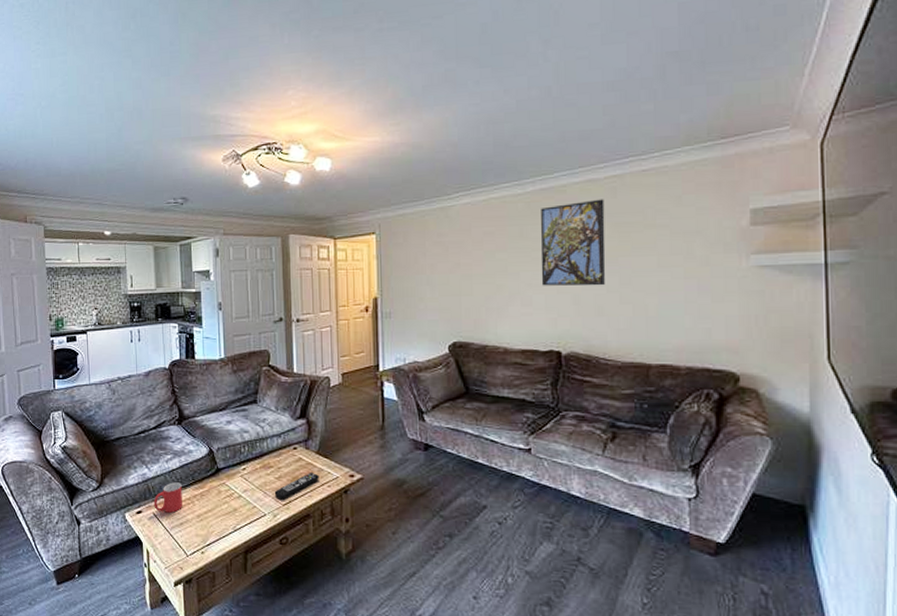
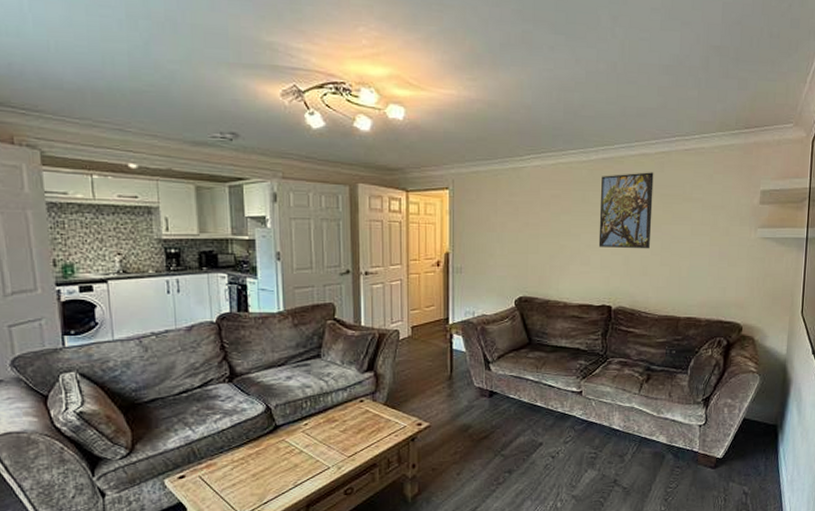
mug: present [153,482,182,513] -> none [199,442,235,475]
remote control: present [274,471,319,500] -> none [339,423,386,452]

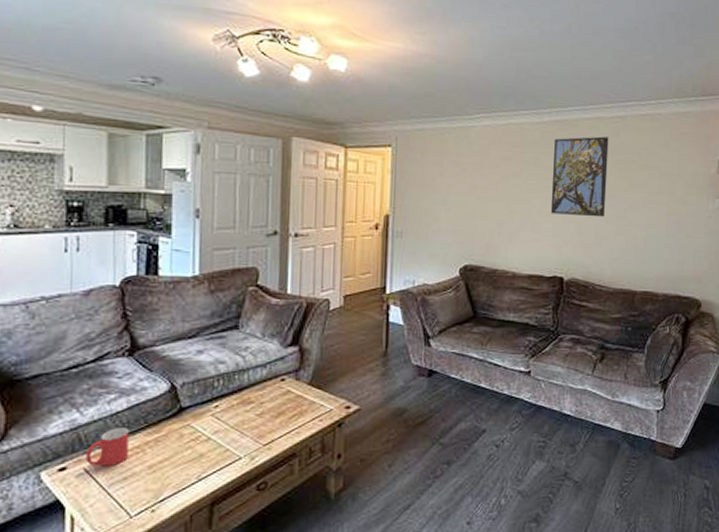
mug: none [199,442,235,475] -> present [85,428,129,466]

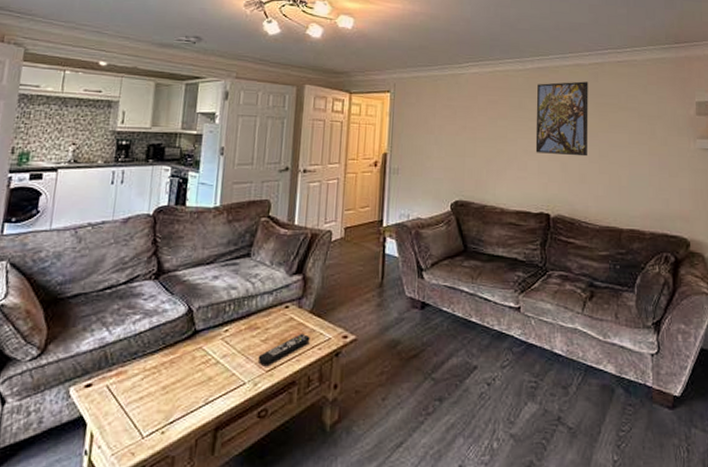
mug: present [85,428,129,466] -> none [109,347,149,385]
remote control: none [253,405,310,439] -> present [258,333,310,365]

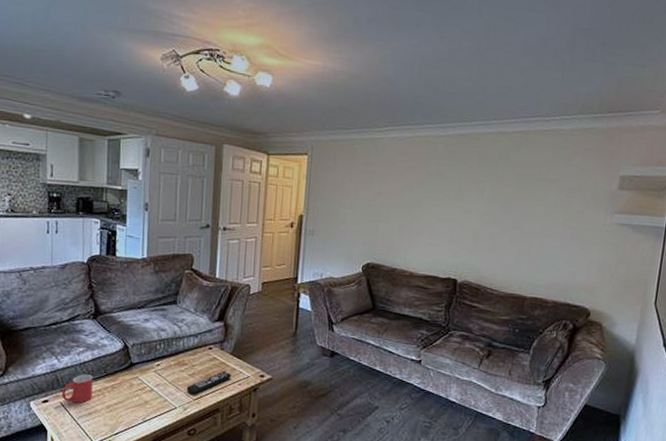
mug: none [109,347,149,385] -> present [61,374,93,403]
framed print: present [535,81,588,157] -> none [449,150,510,227]

